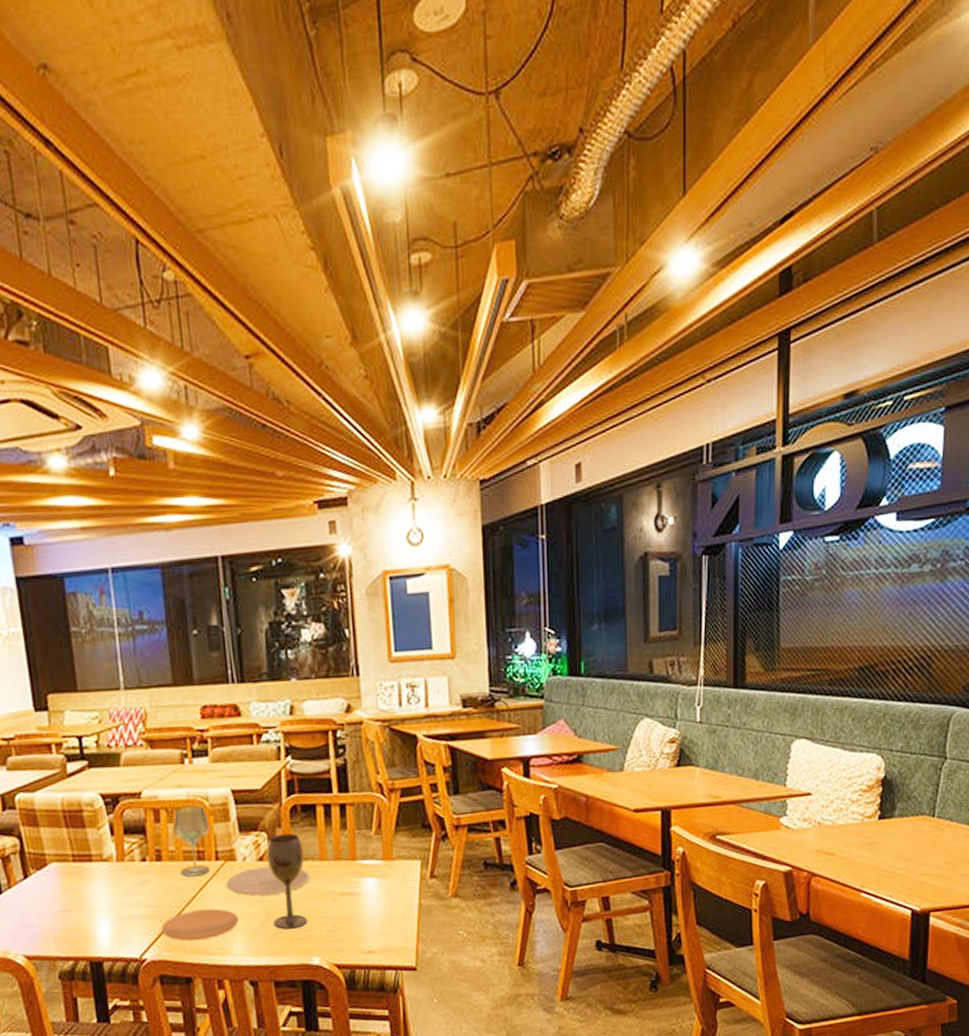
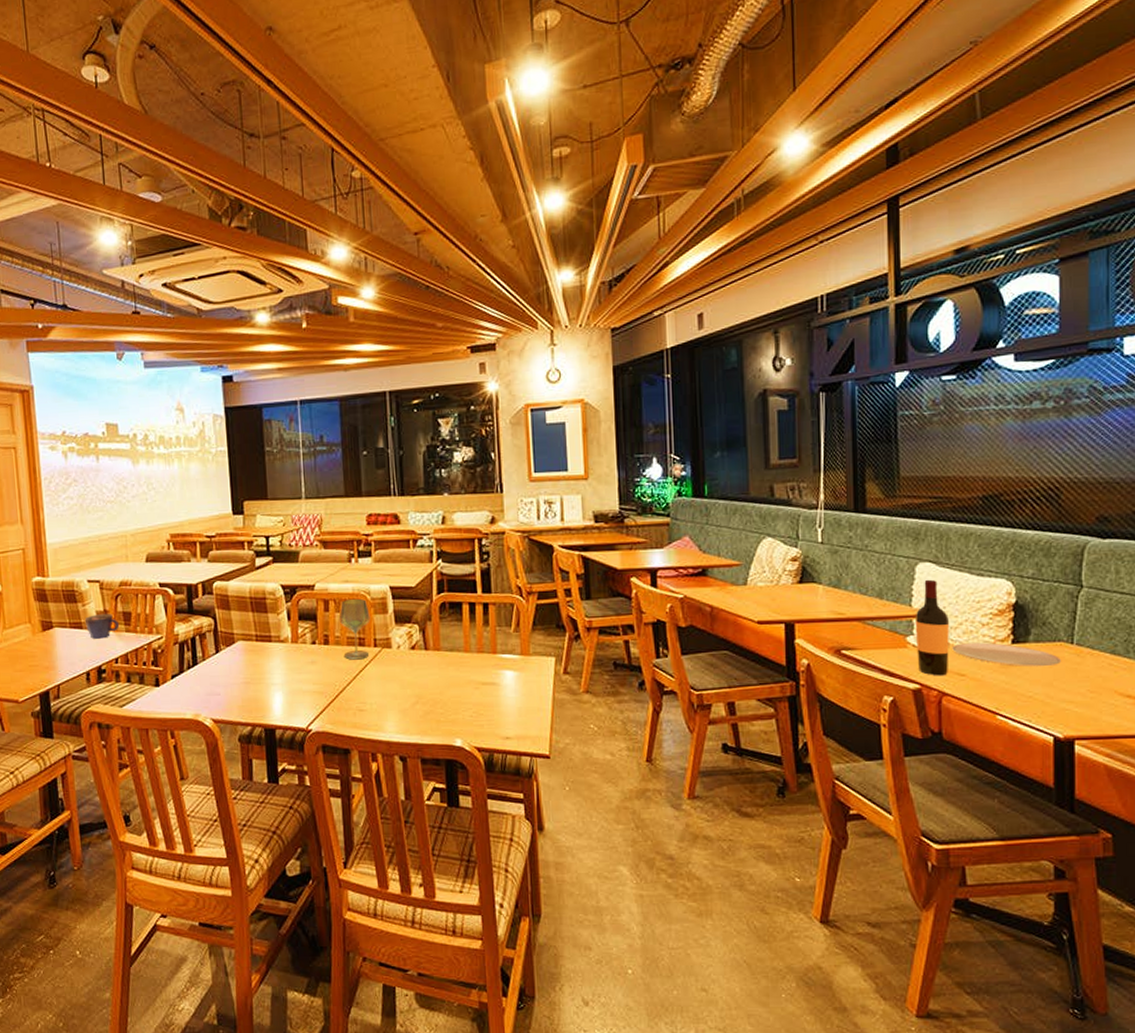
plate: present [161,908,239,941] -> none [325,689,392,716]
plate: present [226,866,310,896] -> none [382,655,456,680]
wine glass: present [266,833,308,930] -> none [418,626,452,712]
wine bottle: none [788,757,821,857] -> present [914,579,949,676]
plate: none [823,819,923,843] -> present [952,642,1062,668]

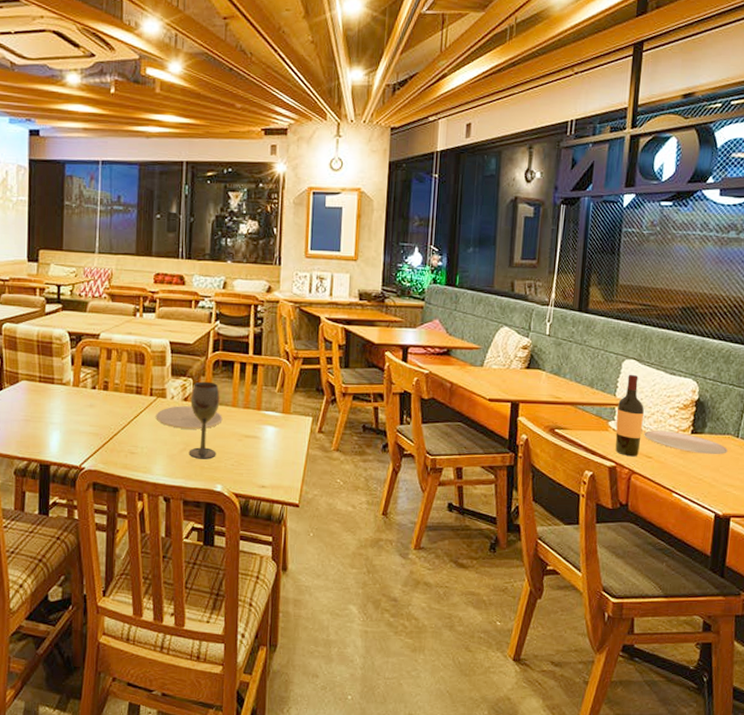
wine glass: present [339,598,370,660] -> none [119,350,149,407]
plate: none [382,655,456,680] -> present [156,406,223,429]
wine glass: none [418,626,452,712] -> present [188,381,220,459]

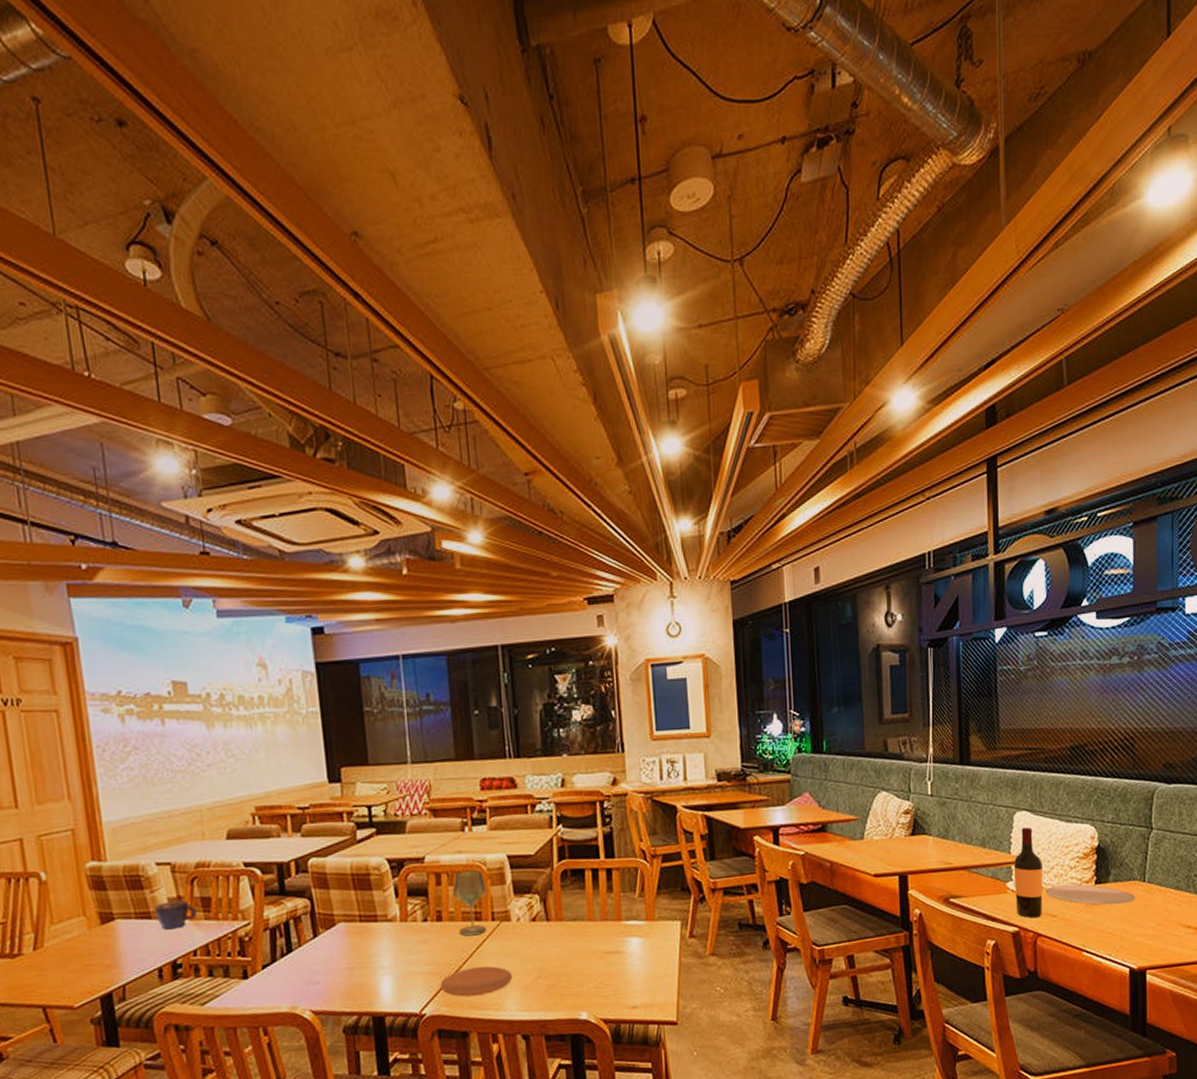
plate: none [100,434,162,458] -> present [440,966,513,997]
wine glass: none [119,350,149,407] -> present [452,869,487,936]
plate: present [156,406,223,429] -> none [501,926,579,955]
wine glass: present [188,381,220,459] -> none [539,895,577,986]

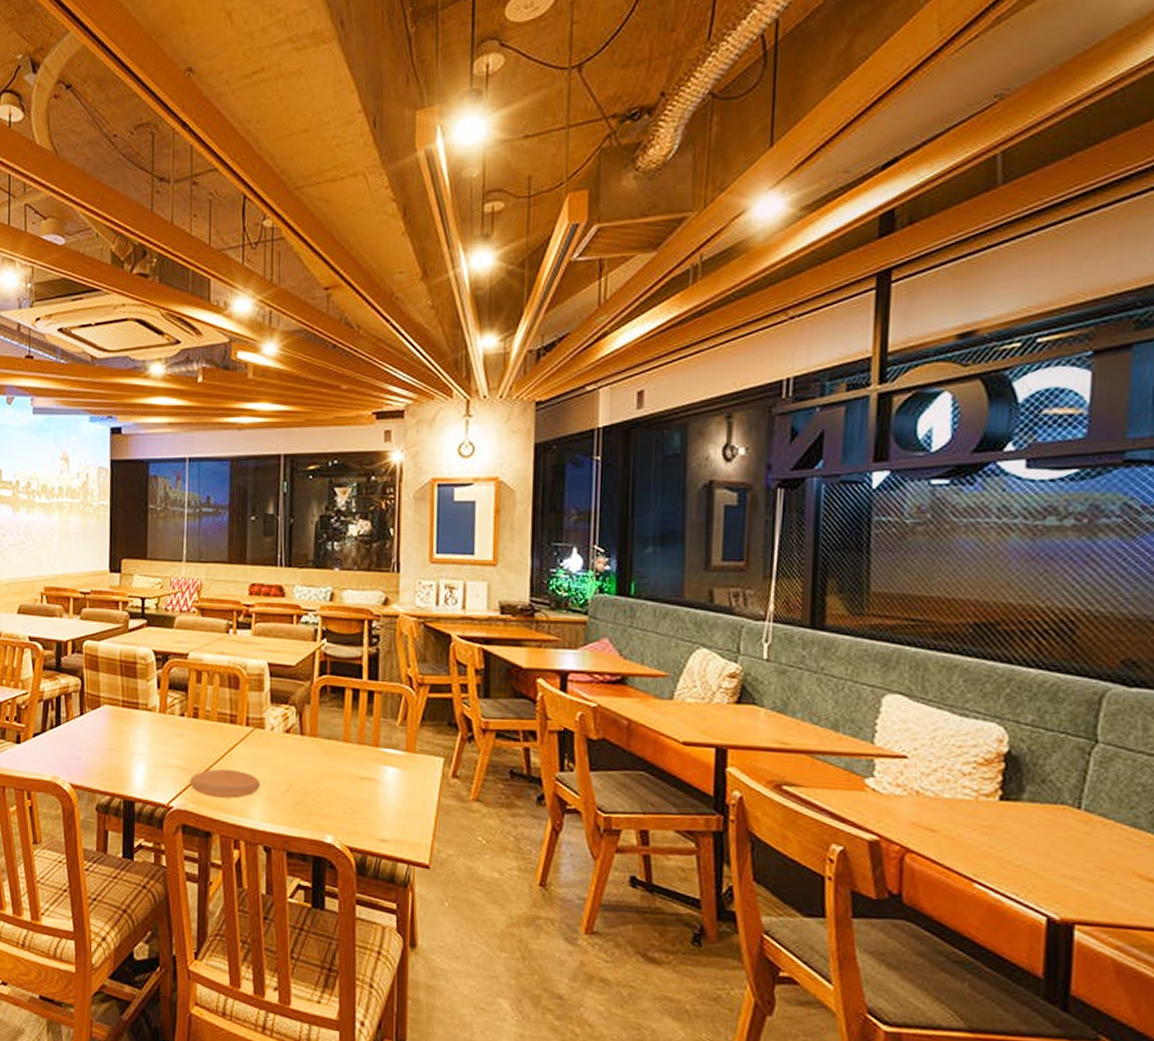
wine glass: present [452,869,487,936] -> none [211,672,245,738]
wine bottle: present [1013,827,1043,918] -> none [876,714,920,829]
plate: present [1045,884,1136,906] -> none [922,793,1064,834]

